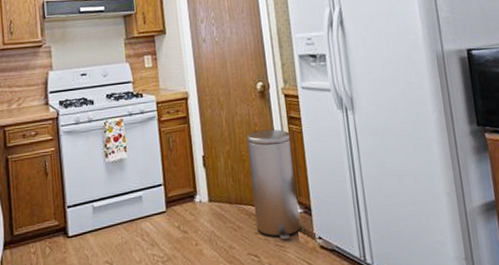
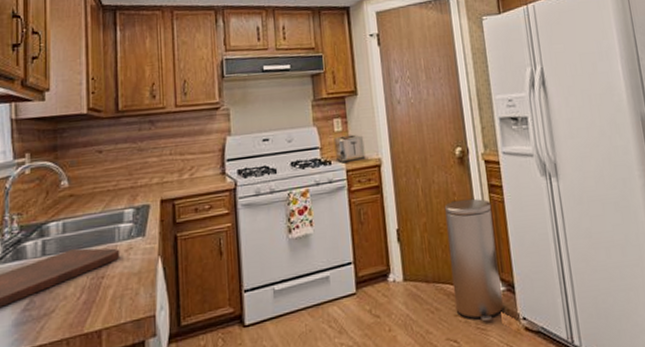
toaster: none [144,70,174,96] -> present [334,134,366,164]

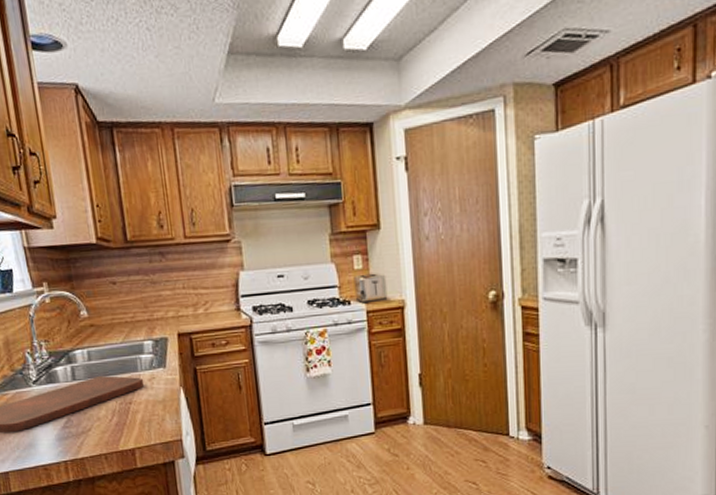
pedal bin: present [444,198,504,322] -> none [471,346,528,468]

